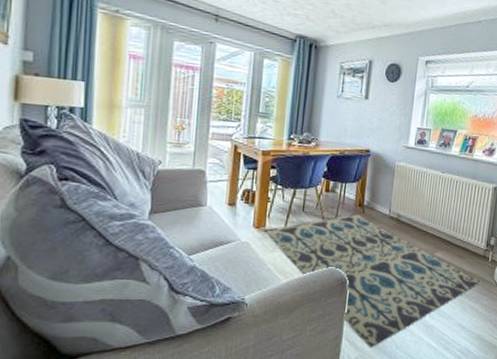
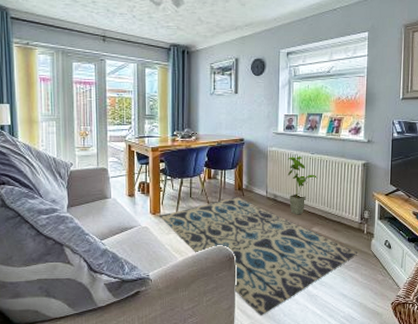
house plant: none [413,174,446,238] -> present [287,157,317,215]

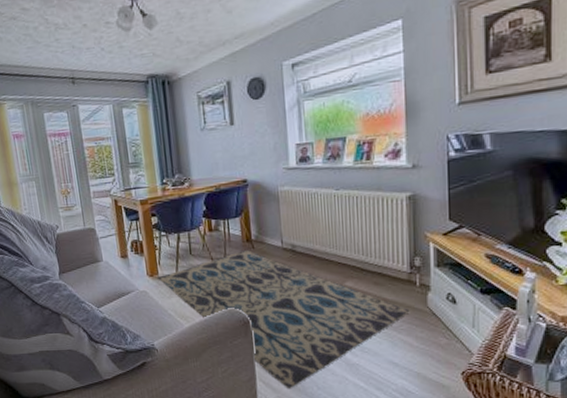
house plant: present [287,157,317,215] -> none [305,195,346,268]

